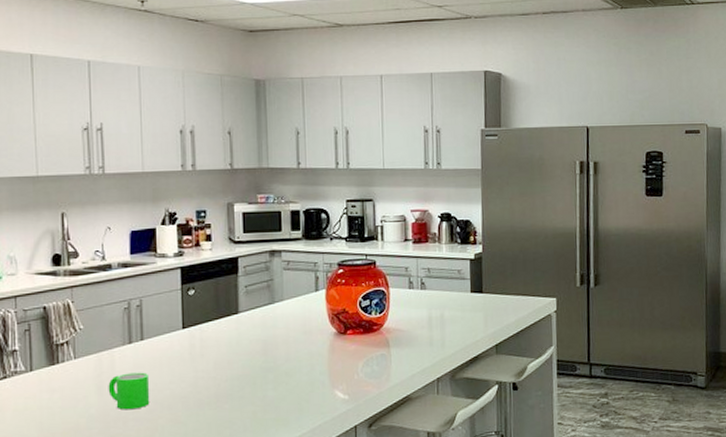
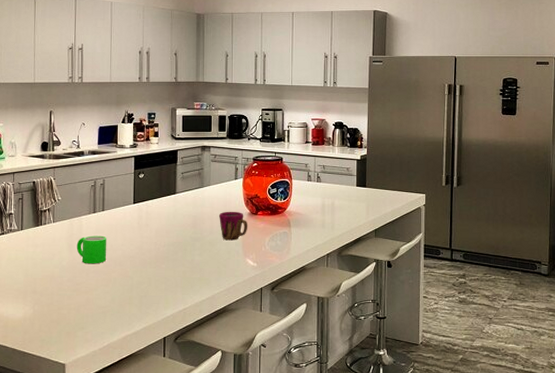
cup: none [297,331,335,369] -> present [219,211,248,241]

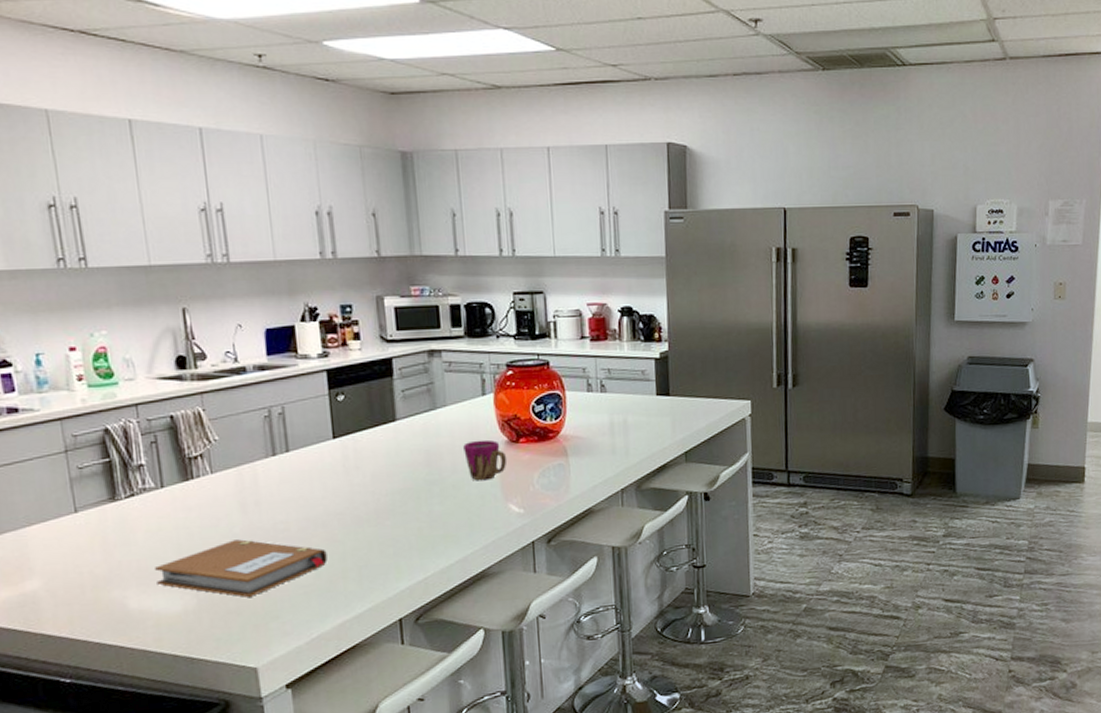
notebook: none [9,270,120,311] -> present [155,539,328,597]
mug: present [76,235,107,264] -> none [252,487,302,529]

